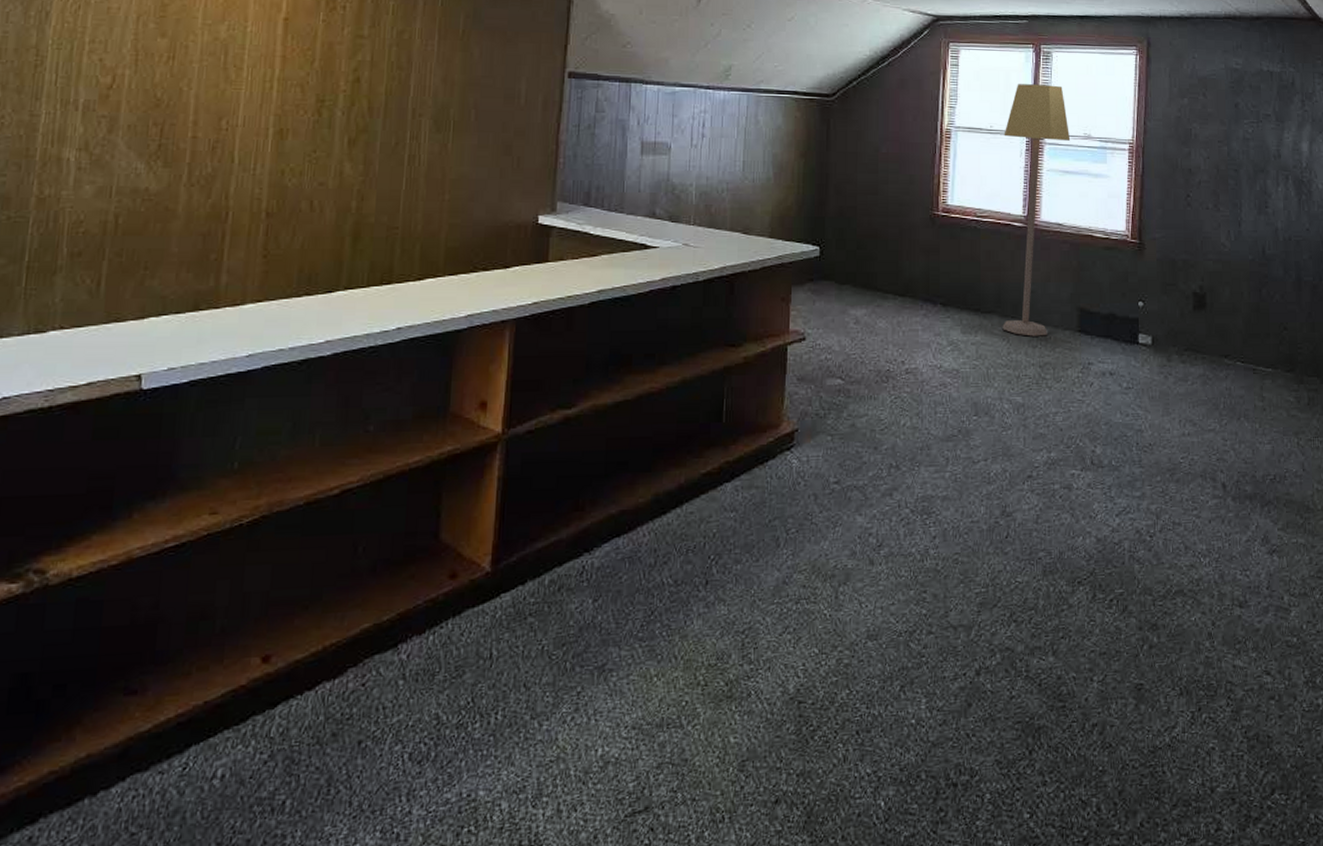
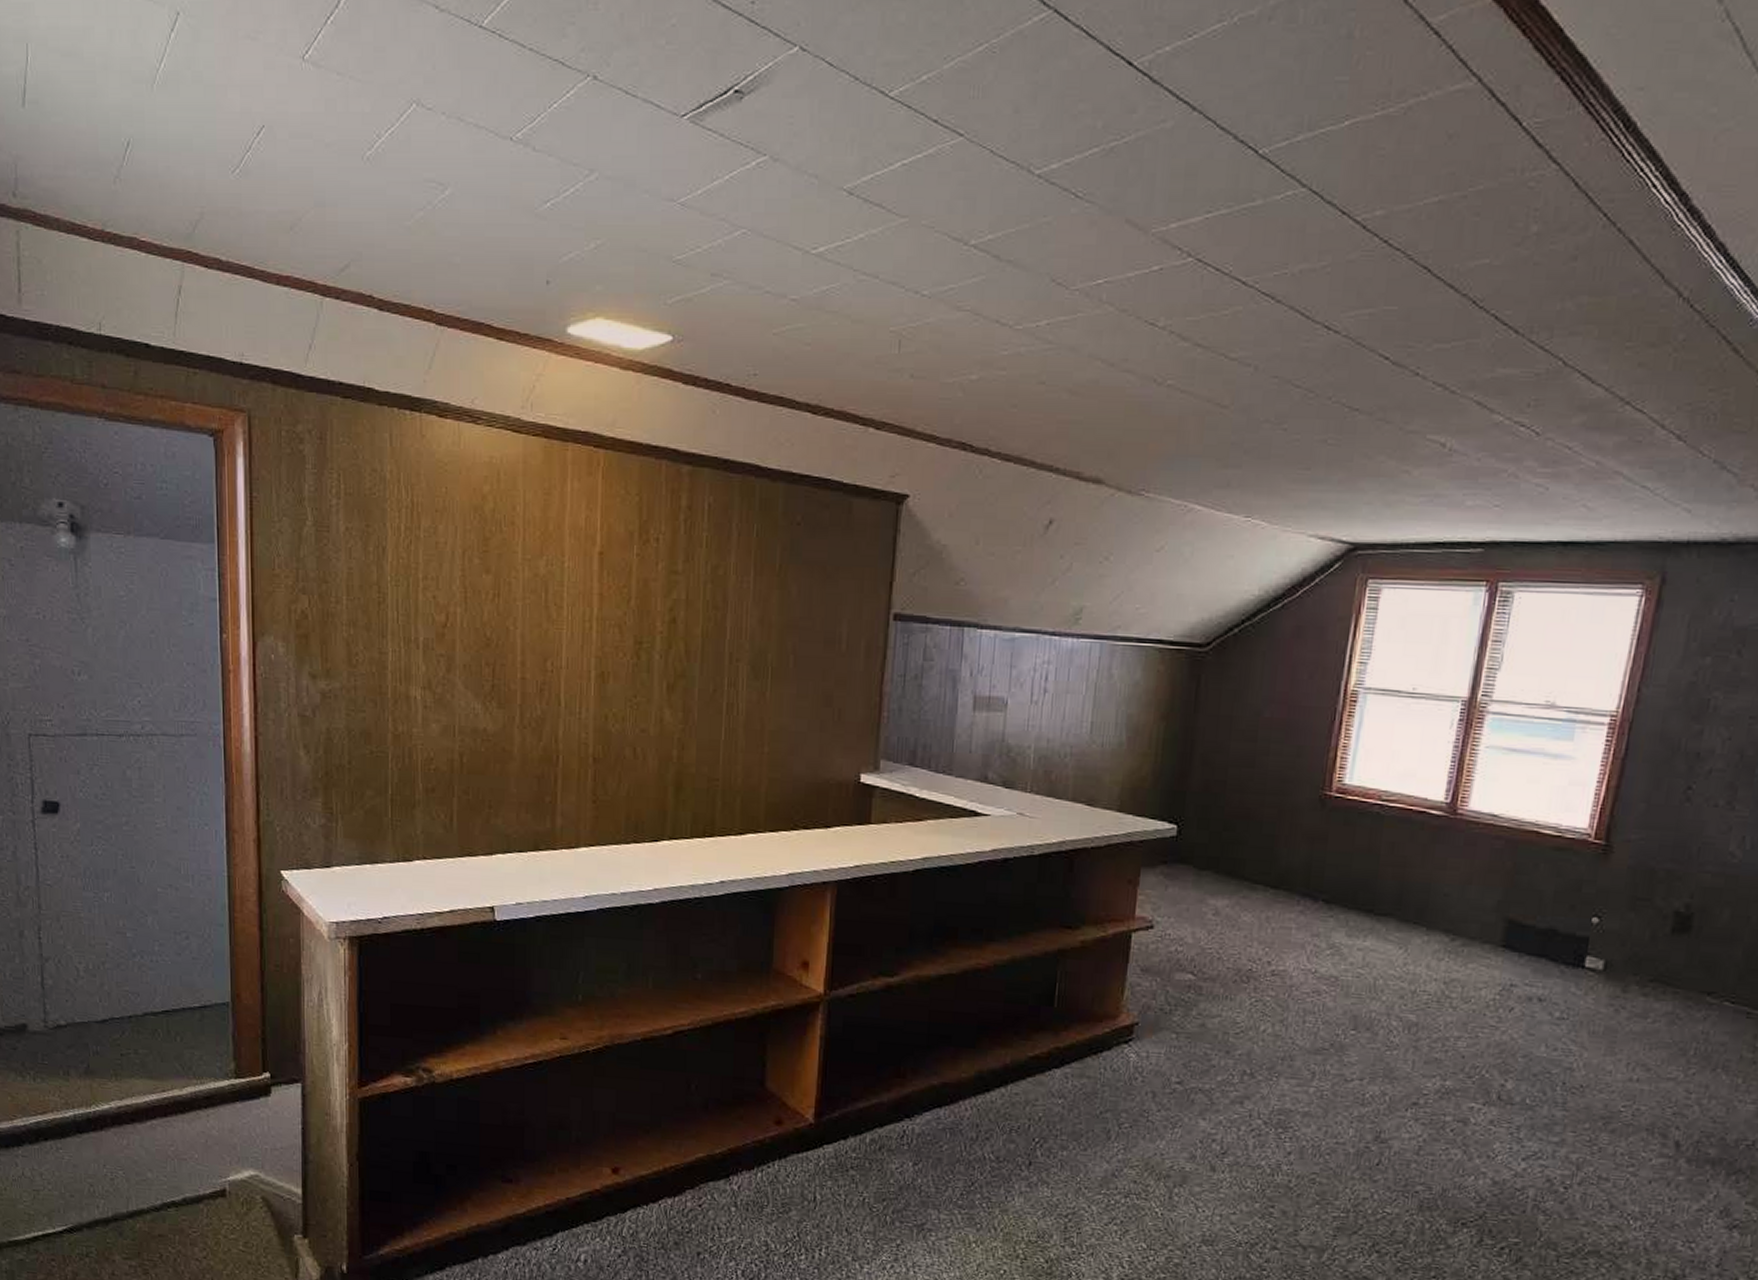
lamp: present [1002,84,1071,337] -> none [1400,634,1525,948]

